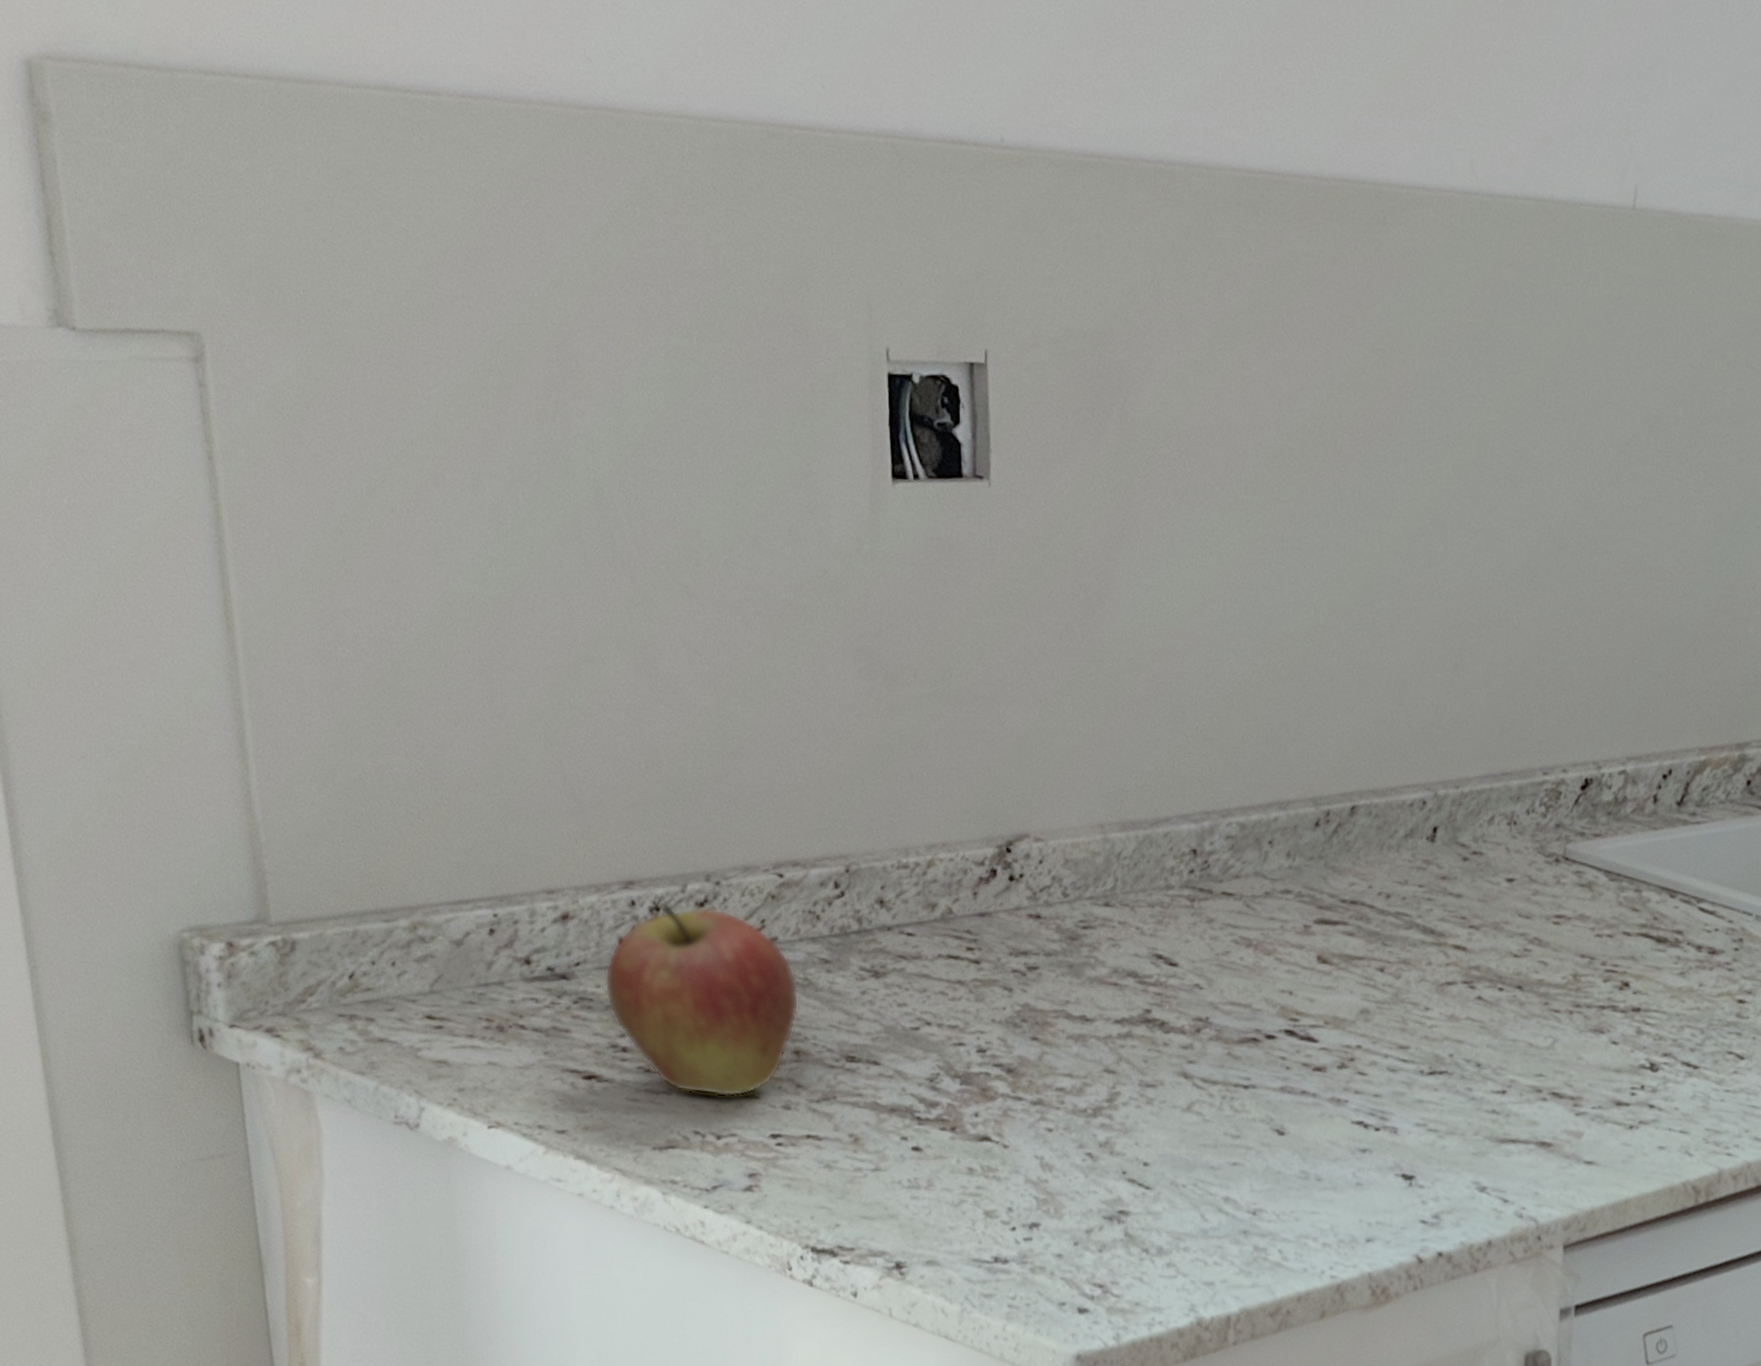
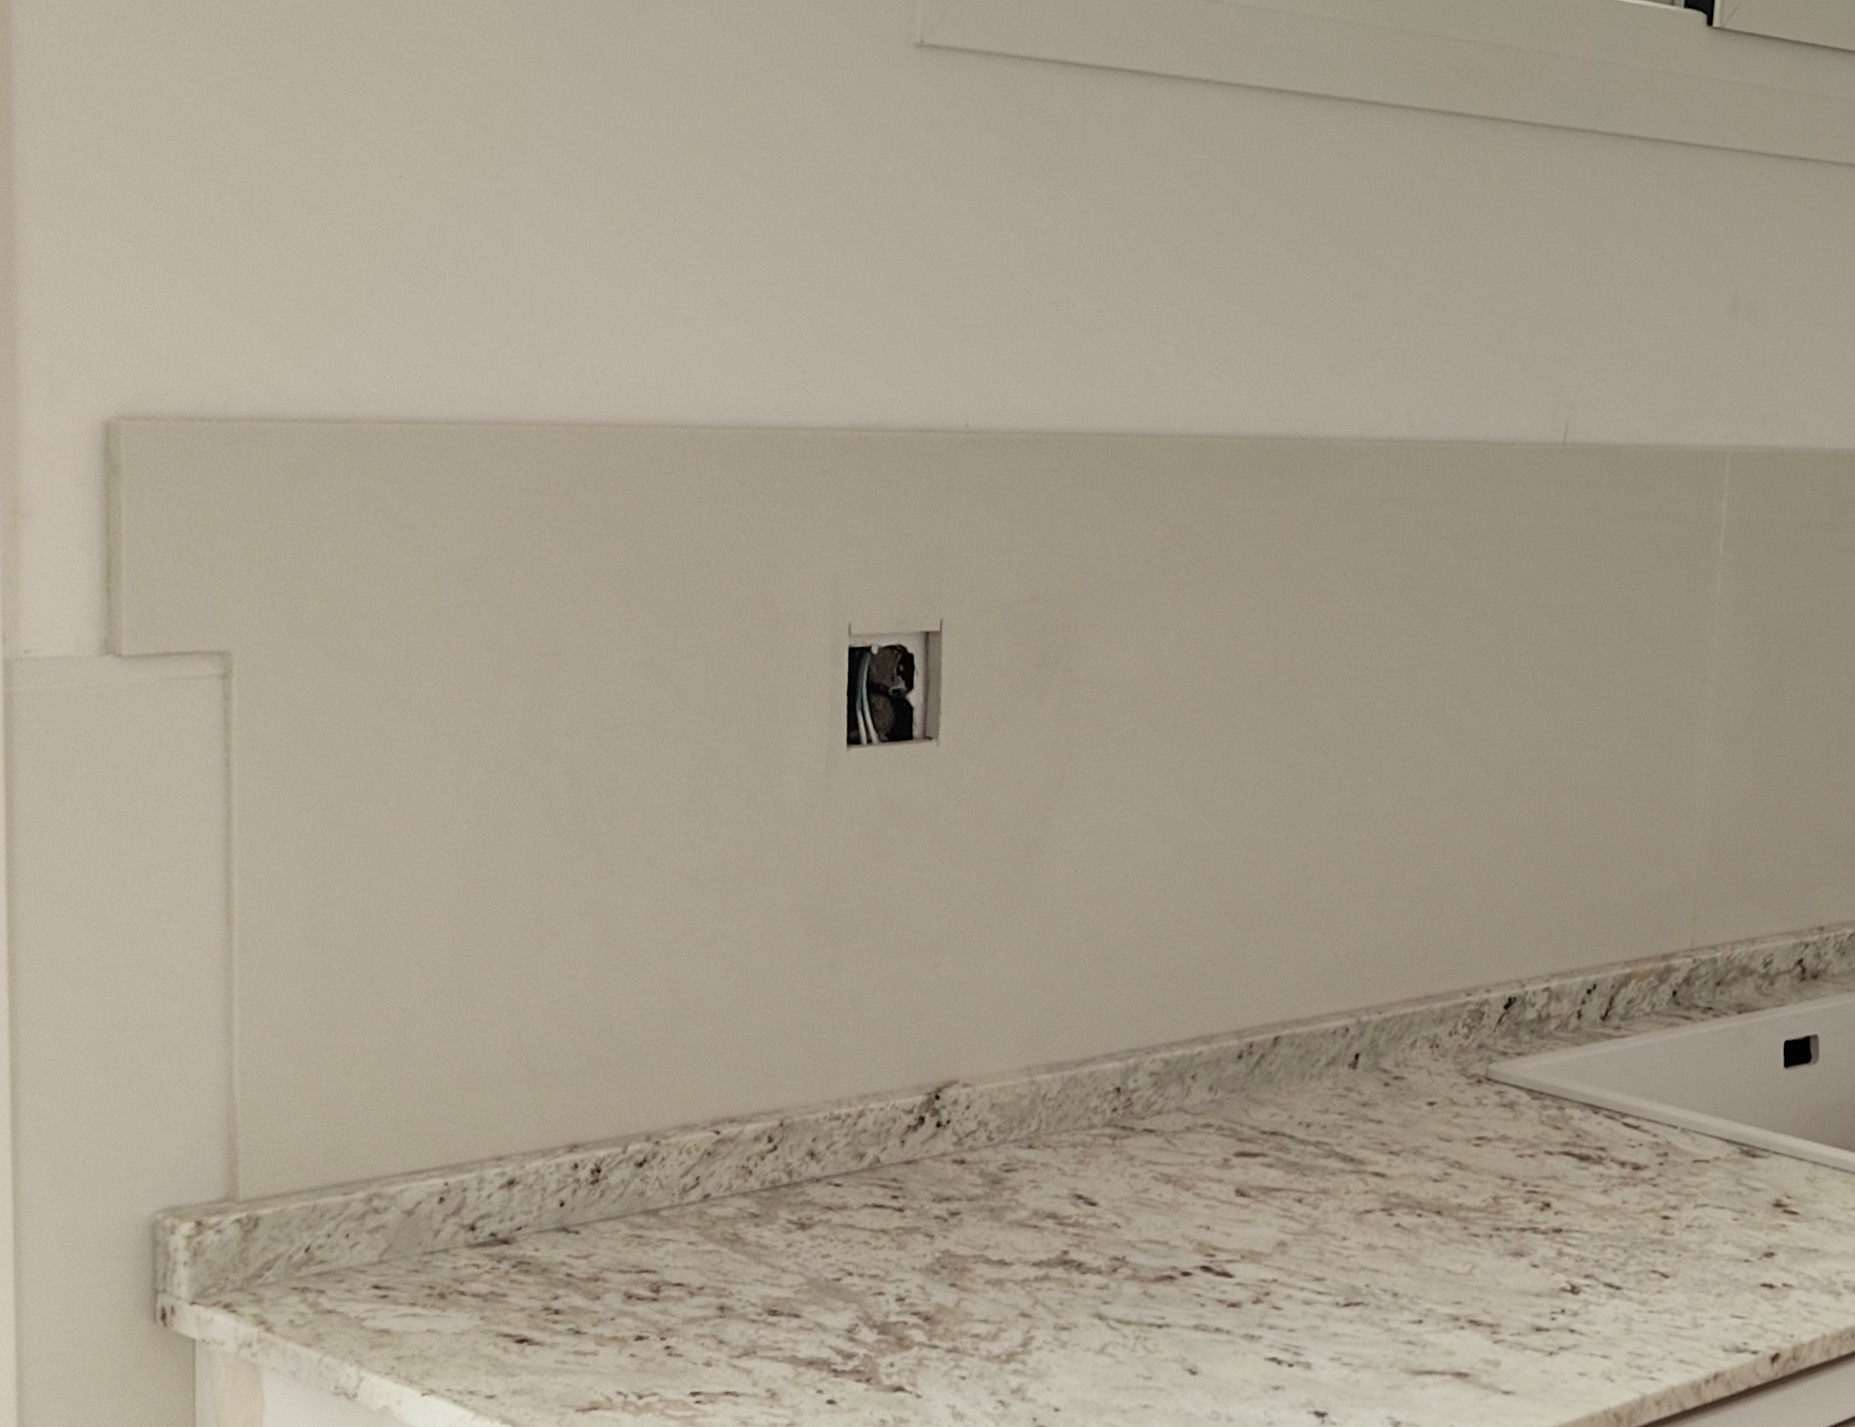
apple: present [604,901,799,1098] -> none [542,1163,728,1356]

